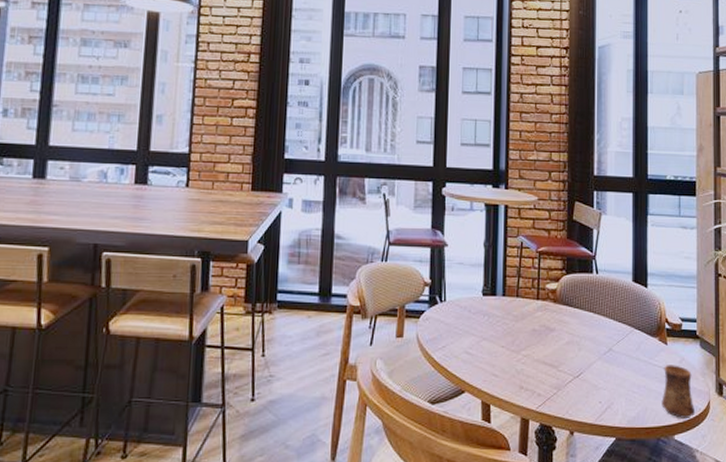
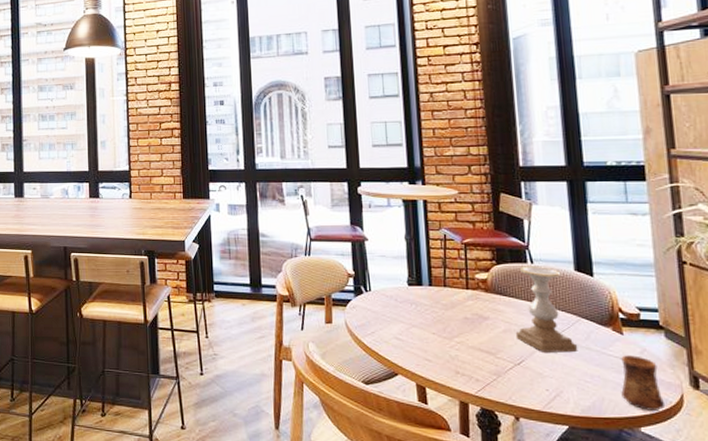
candle holder: none [577,276,630,364] -> present [515,265,578,353]

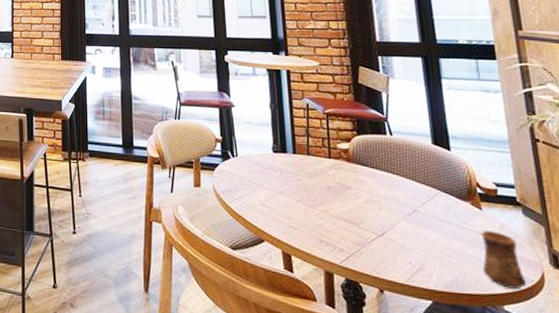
candle holder: present [515,265,578,353] -> none [377,137,439,226]

